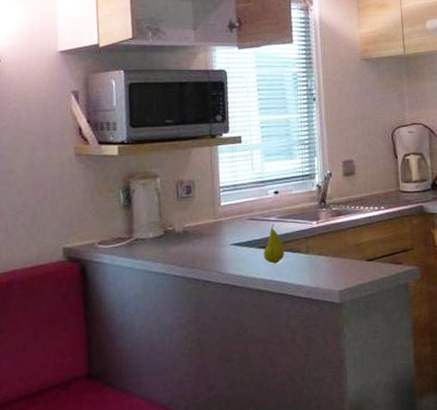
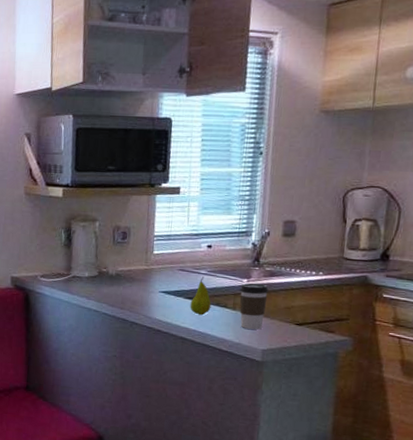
coffee cup: none [310,224,338,271] -> present [239,283,269,330]

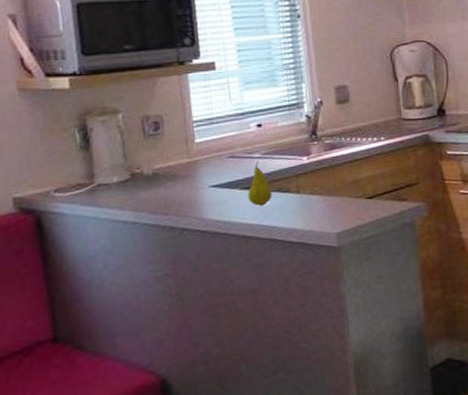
coffee cup: present [239,283,269,330] -> none [300,159,333,213]

